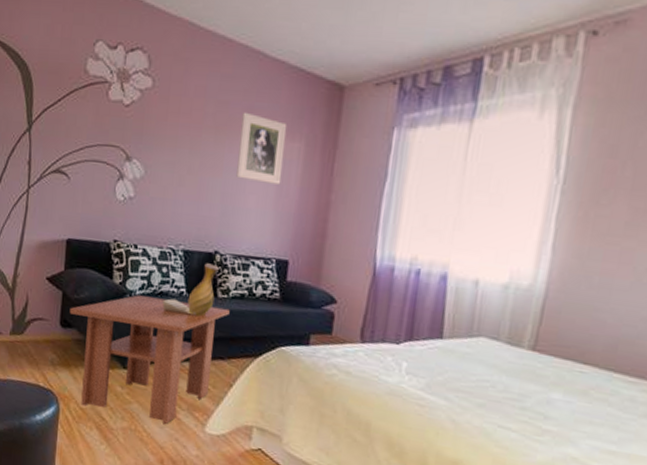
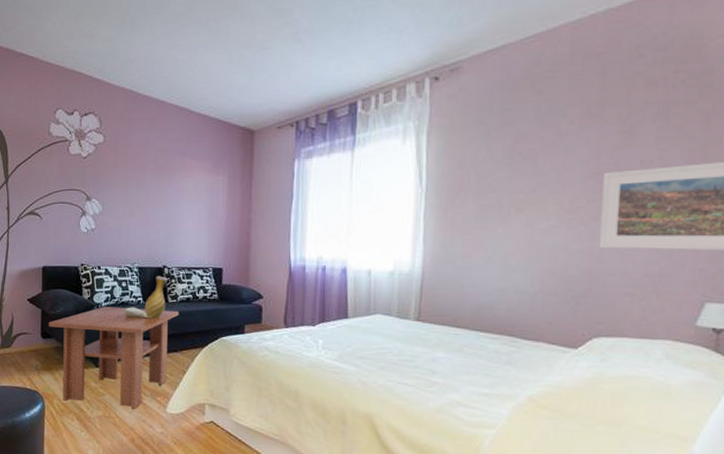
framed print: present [236,111,288,185] -> none [176,155,213,210]

